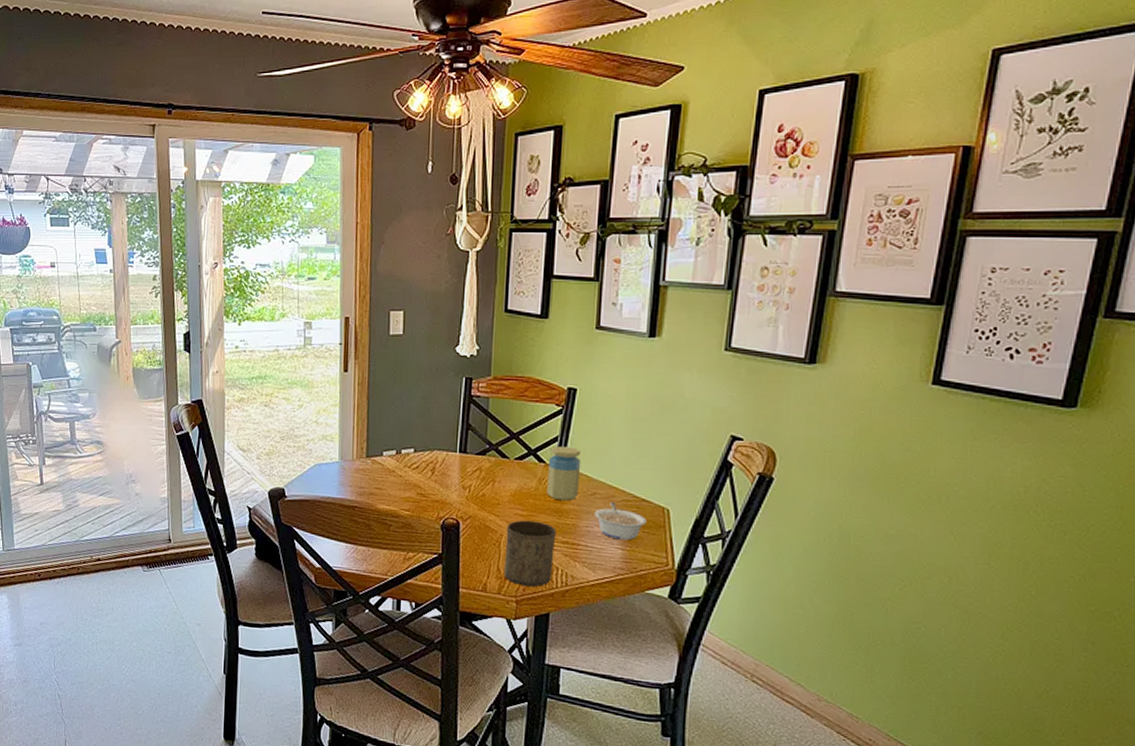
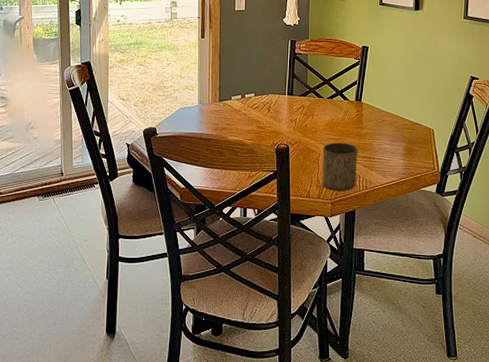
jar: present [546,446,581,501] -> none [350,88,373,127]
legume: present [594,502,647,541] -> none [383,127,419,153]

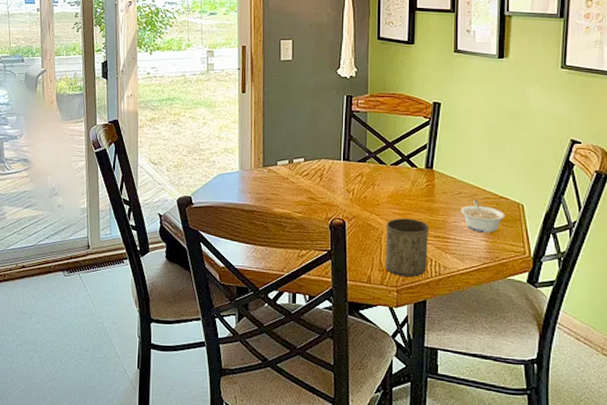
legume: none [383,127,419,153] -> present [460,200,505,233]

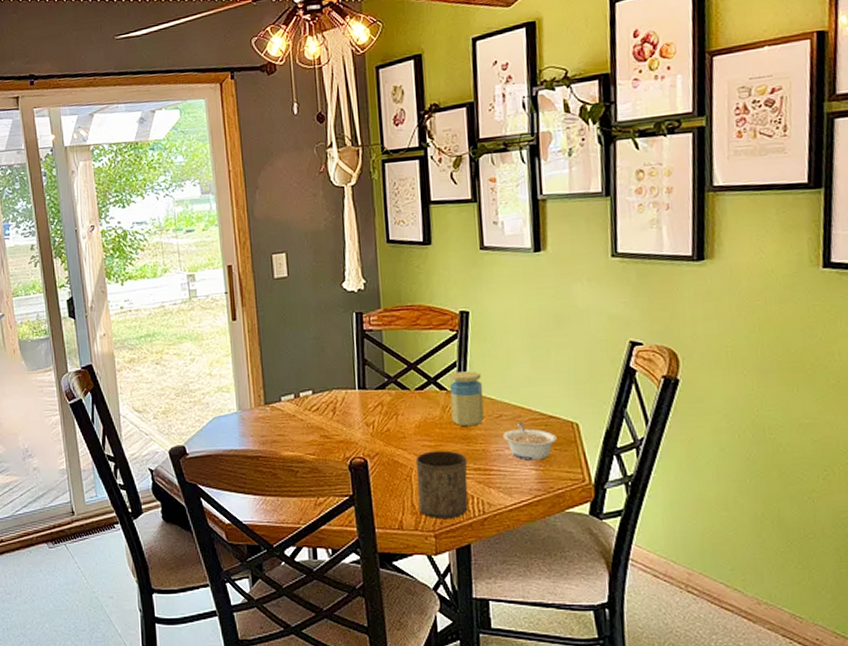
jar: none [419,153,447,200] -> present [449,371,484,427]

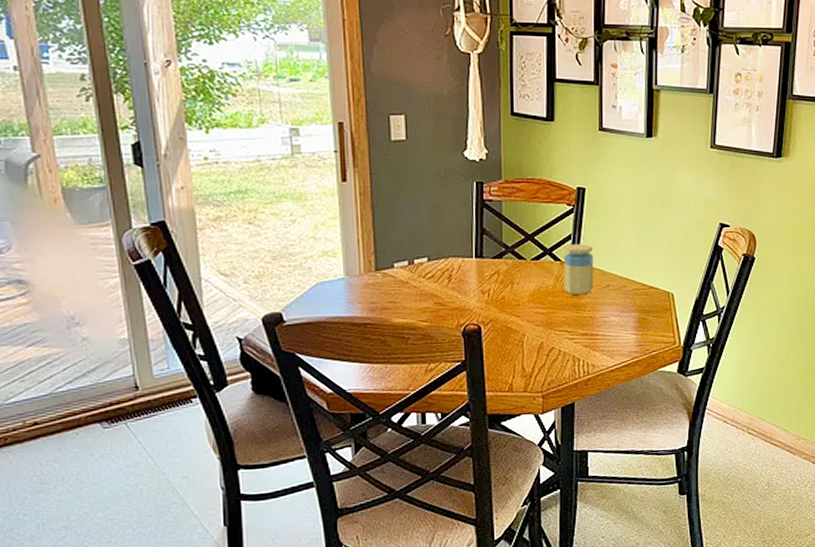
cup: present [415,450,468,520] -> none [528,317,576,381]
legume: present [502,423,557,461] -> none [609,292,655,326]

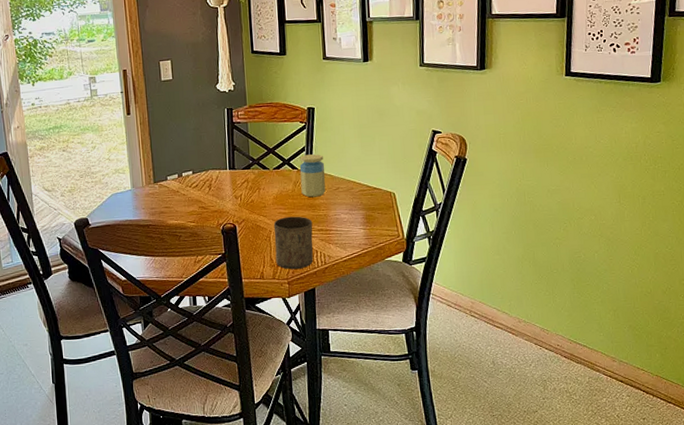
cup: none [528,317,576,381] -> present [273,216,314,270]

